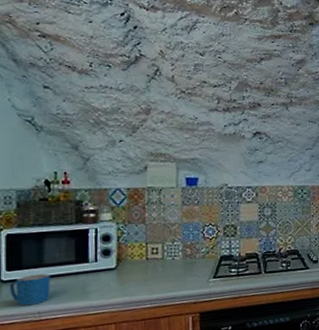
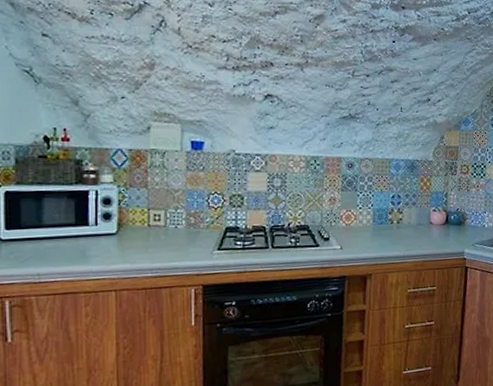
mug: present [9,273,51,306] -> none [8,234,50,267]

